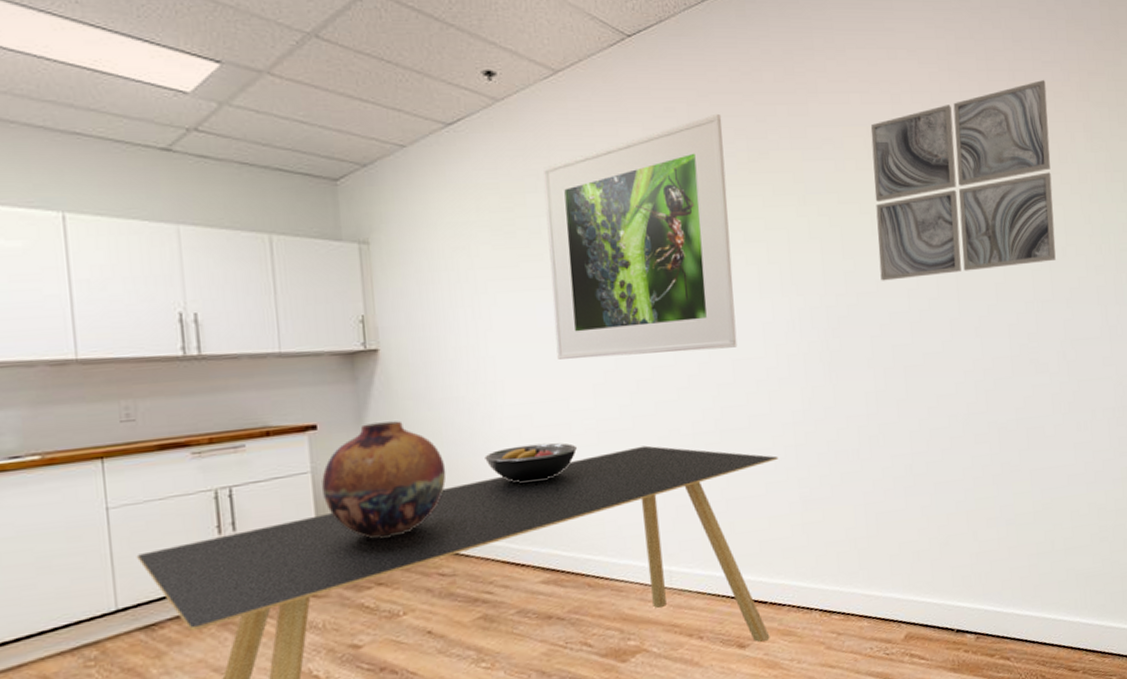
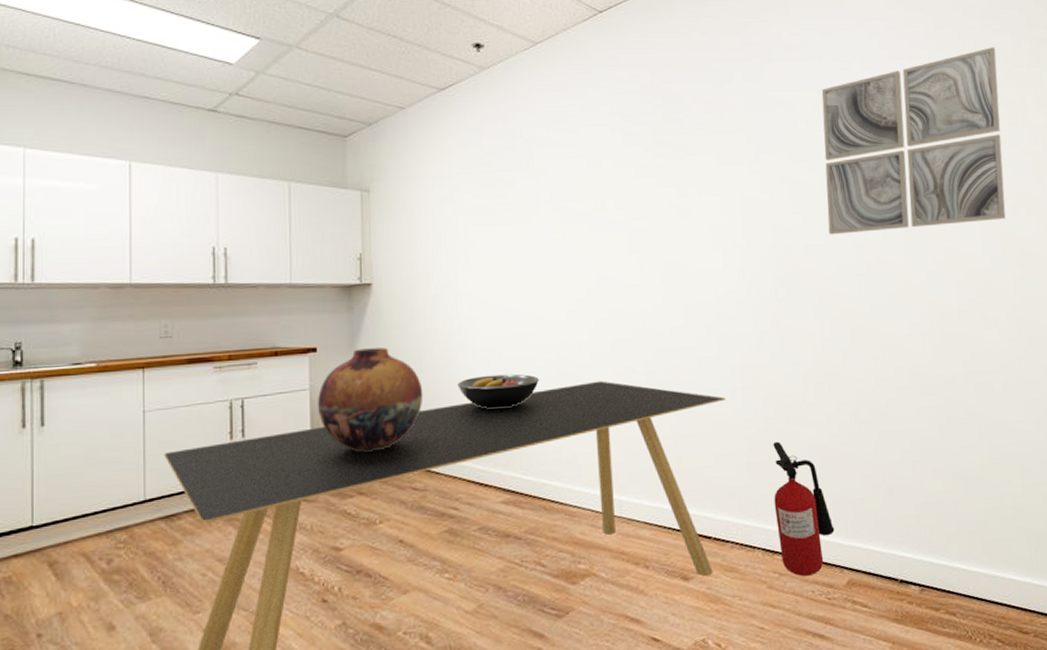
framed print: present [543,113,738,359] -> none [520,79,690,298]
fire extinguisher: none [828,499,892,634] -> present [773,441,835,576]

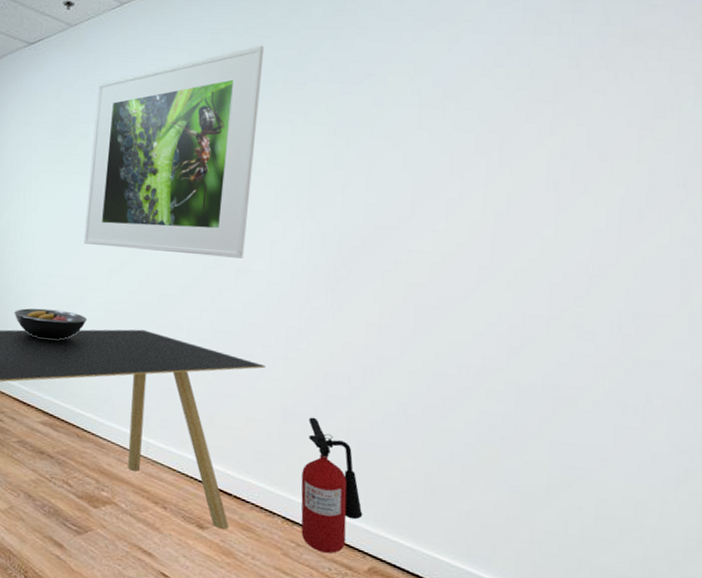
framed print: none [520,79,690,298] -> present [84,45,265,259]
wall art: present [821,47,1006,235] -> none [404,25,651,224]

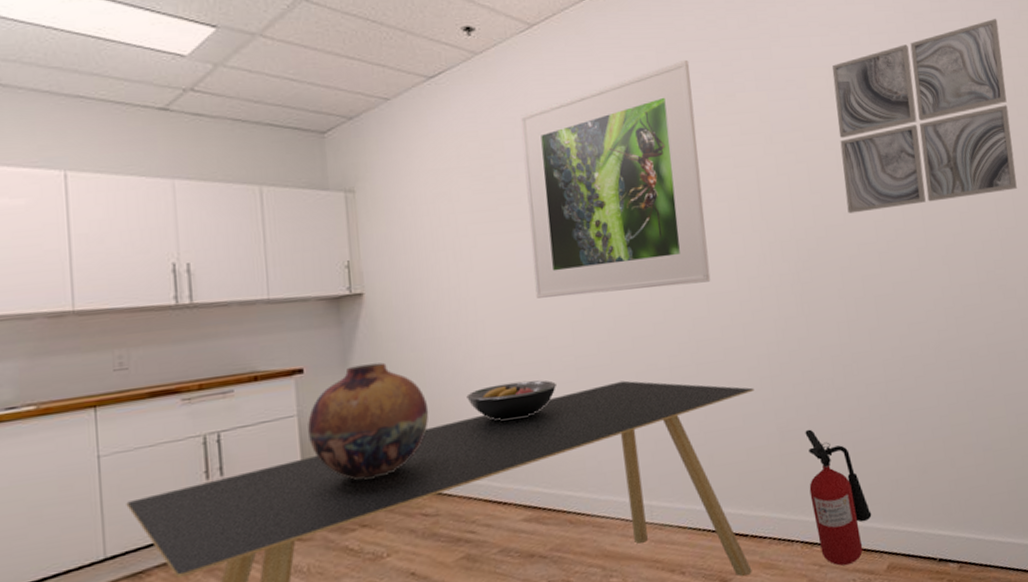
wall art: none [404,25,651,224] -> present [831,19,1017,214]

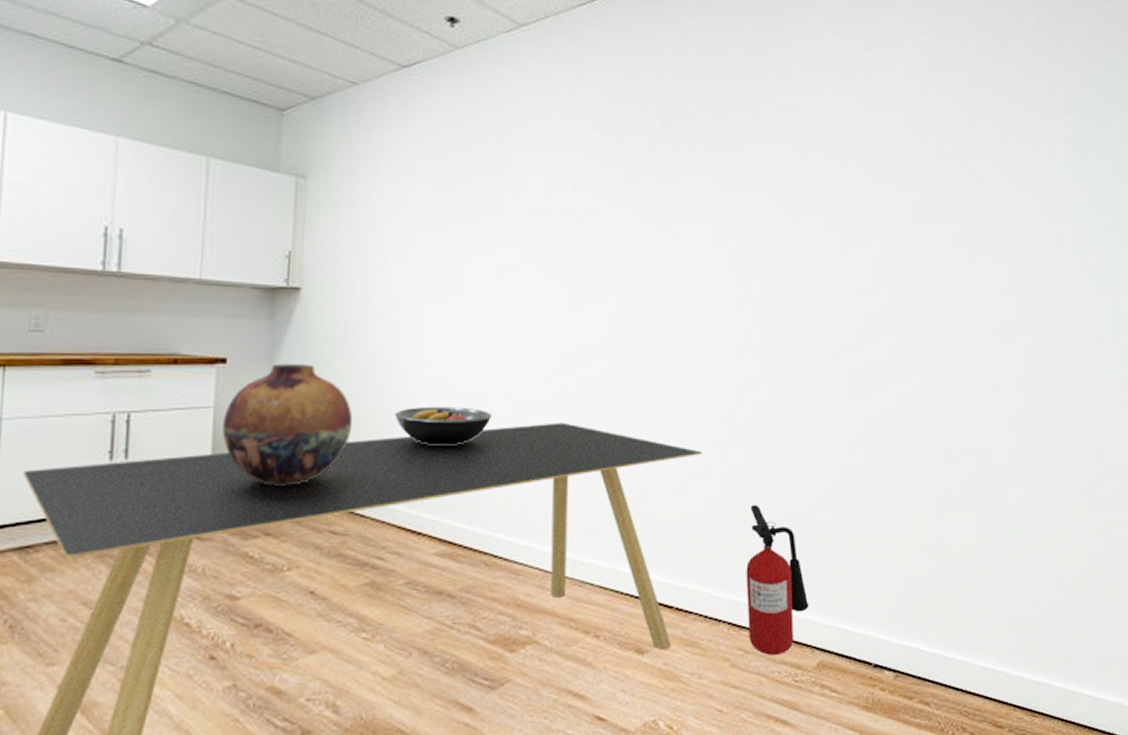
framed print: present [521,59,711,298] -> none [484,86,685,330]
wall art: present [831,19,1017,214] -> none [833,89,1029,280]

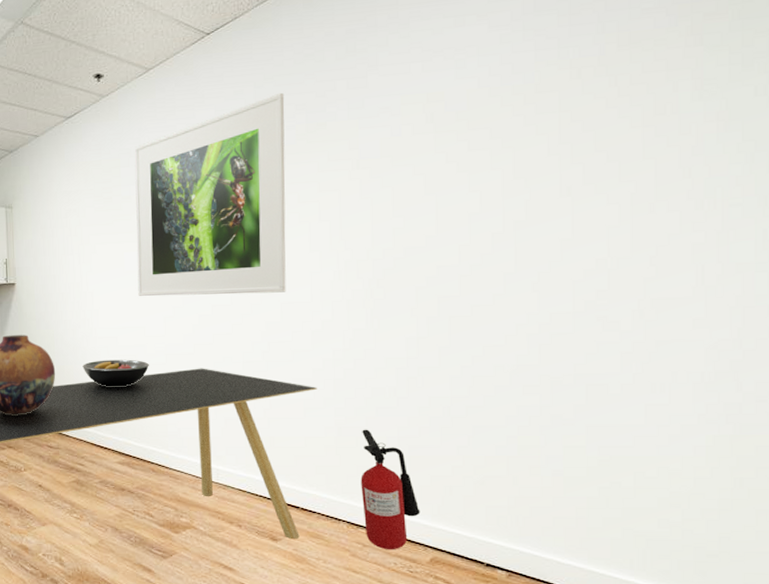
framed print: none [484,86,685,330] -> present [134,92,286,296]

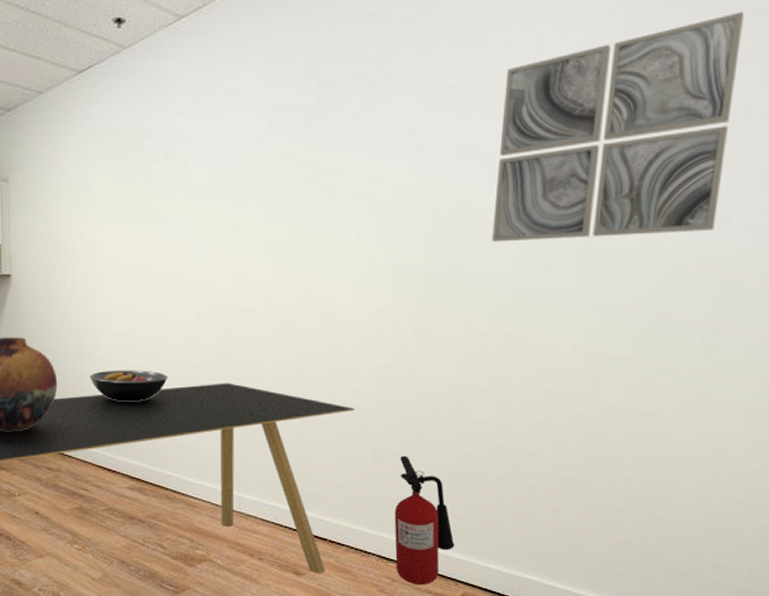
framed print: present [134,92,286,296] -> none [158,58,341,299]
wall art: none [430,28,645,237] -> present [492,12,744,242]

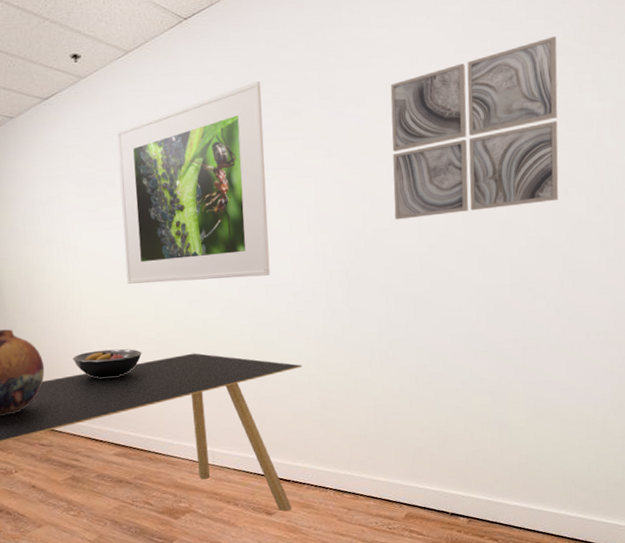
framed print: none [158,58,341,299] -> present [117,80,271,284]
fire extinguisher: present [394,455,455,585] -> none [343,401,396,511]

